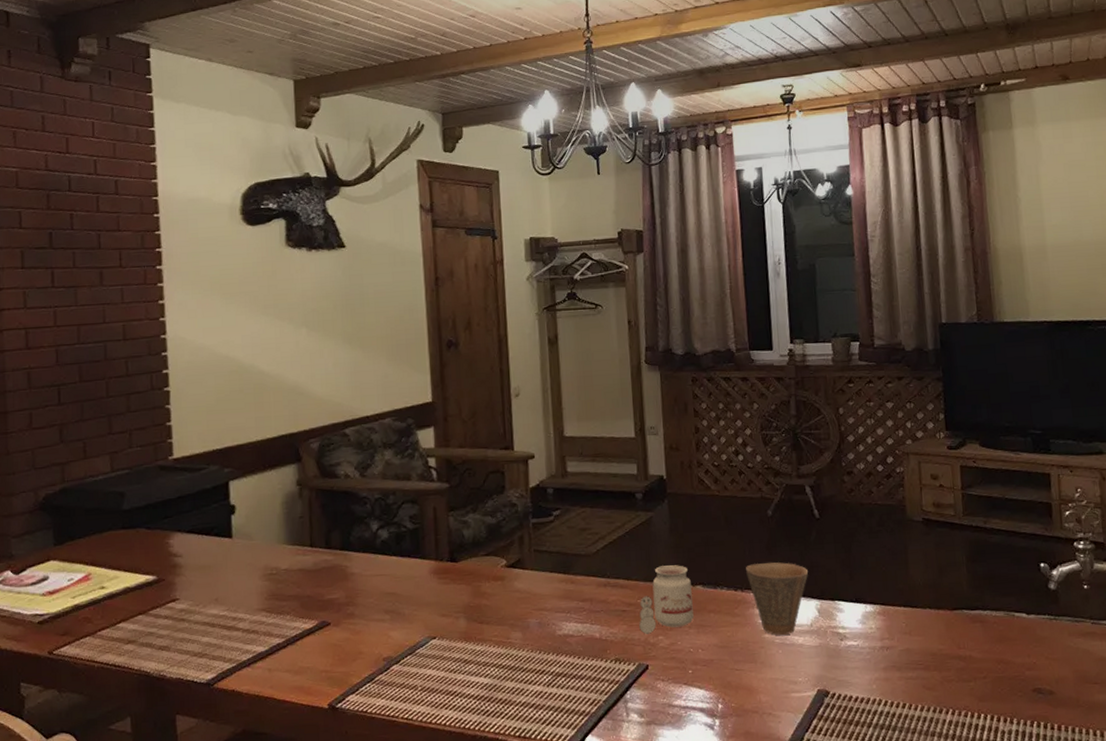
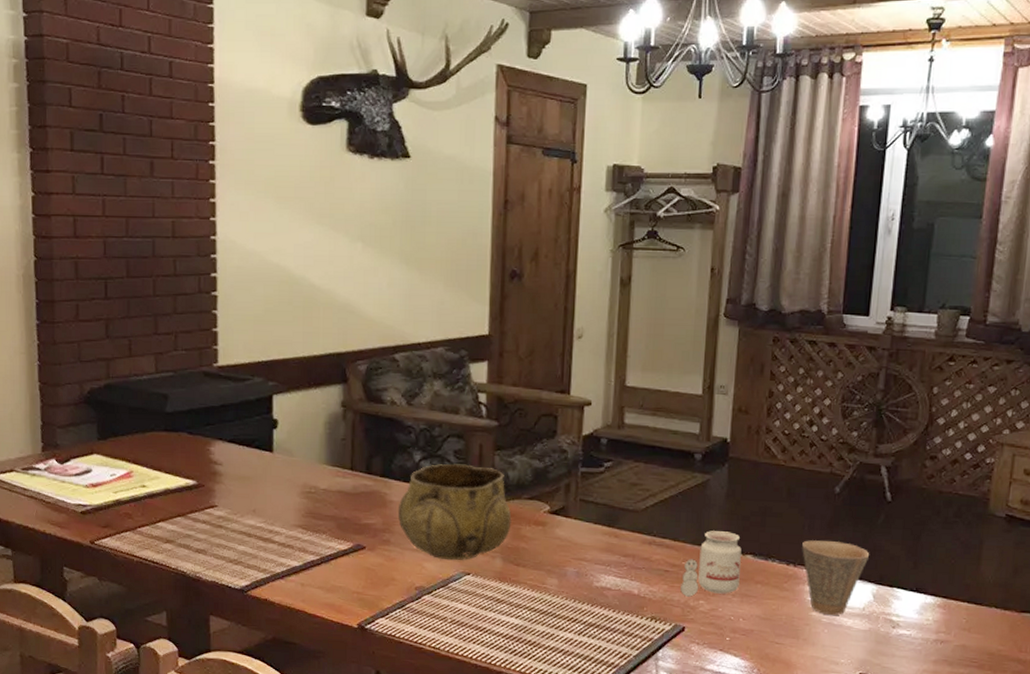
decorative bowl: none [359,528,471,627] -> present [397,463,512,561]

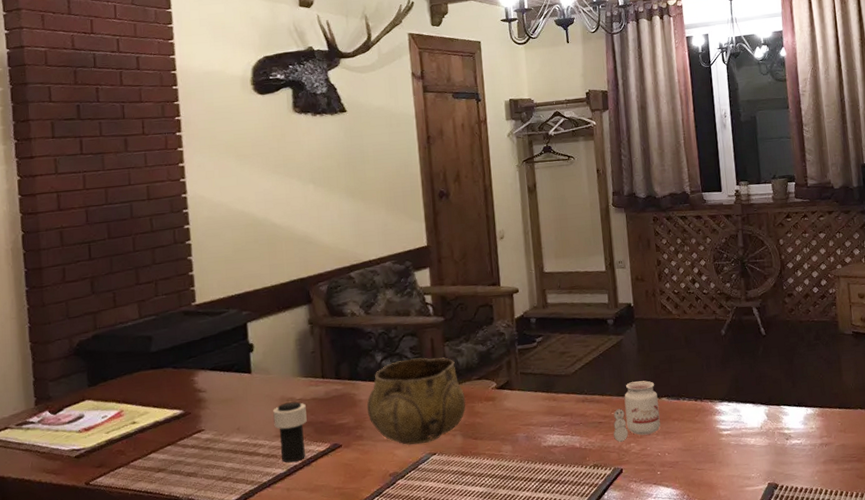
cup: none [293,491,330,556] -> present [273,402,307,462]
cup: present [802,540,870,615] -> none [704,374,758,438]

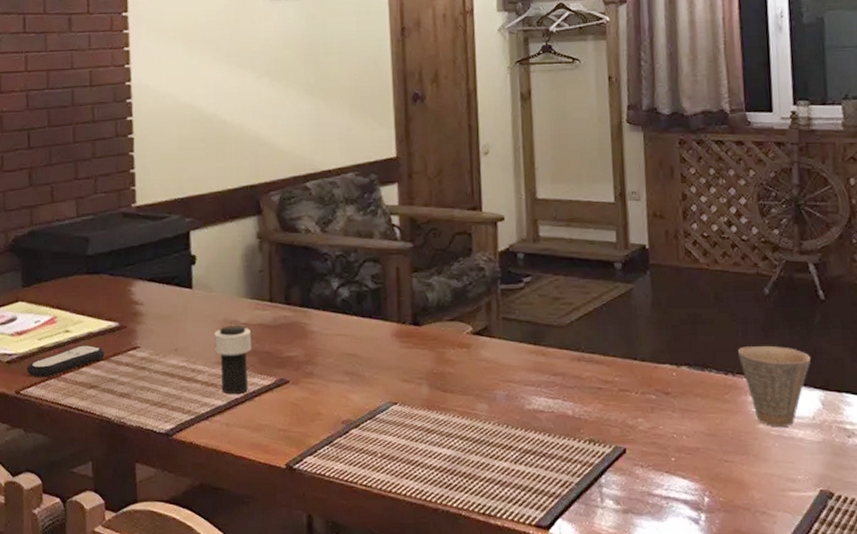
remote control: none [95,433,171,468] -> present [27,345,105,377]
decorative bowl: present [366,357,466,445] -> none [319,288,435,390]
candle: present [613,380,661,442] -> none [616,343,678,415]
cup: none [704,374,758,438] -> present [738,346,811,426]

